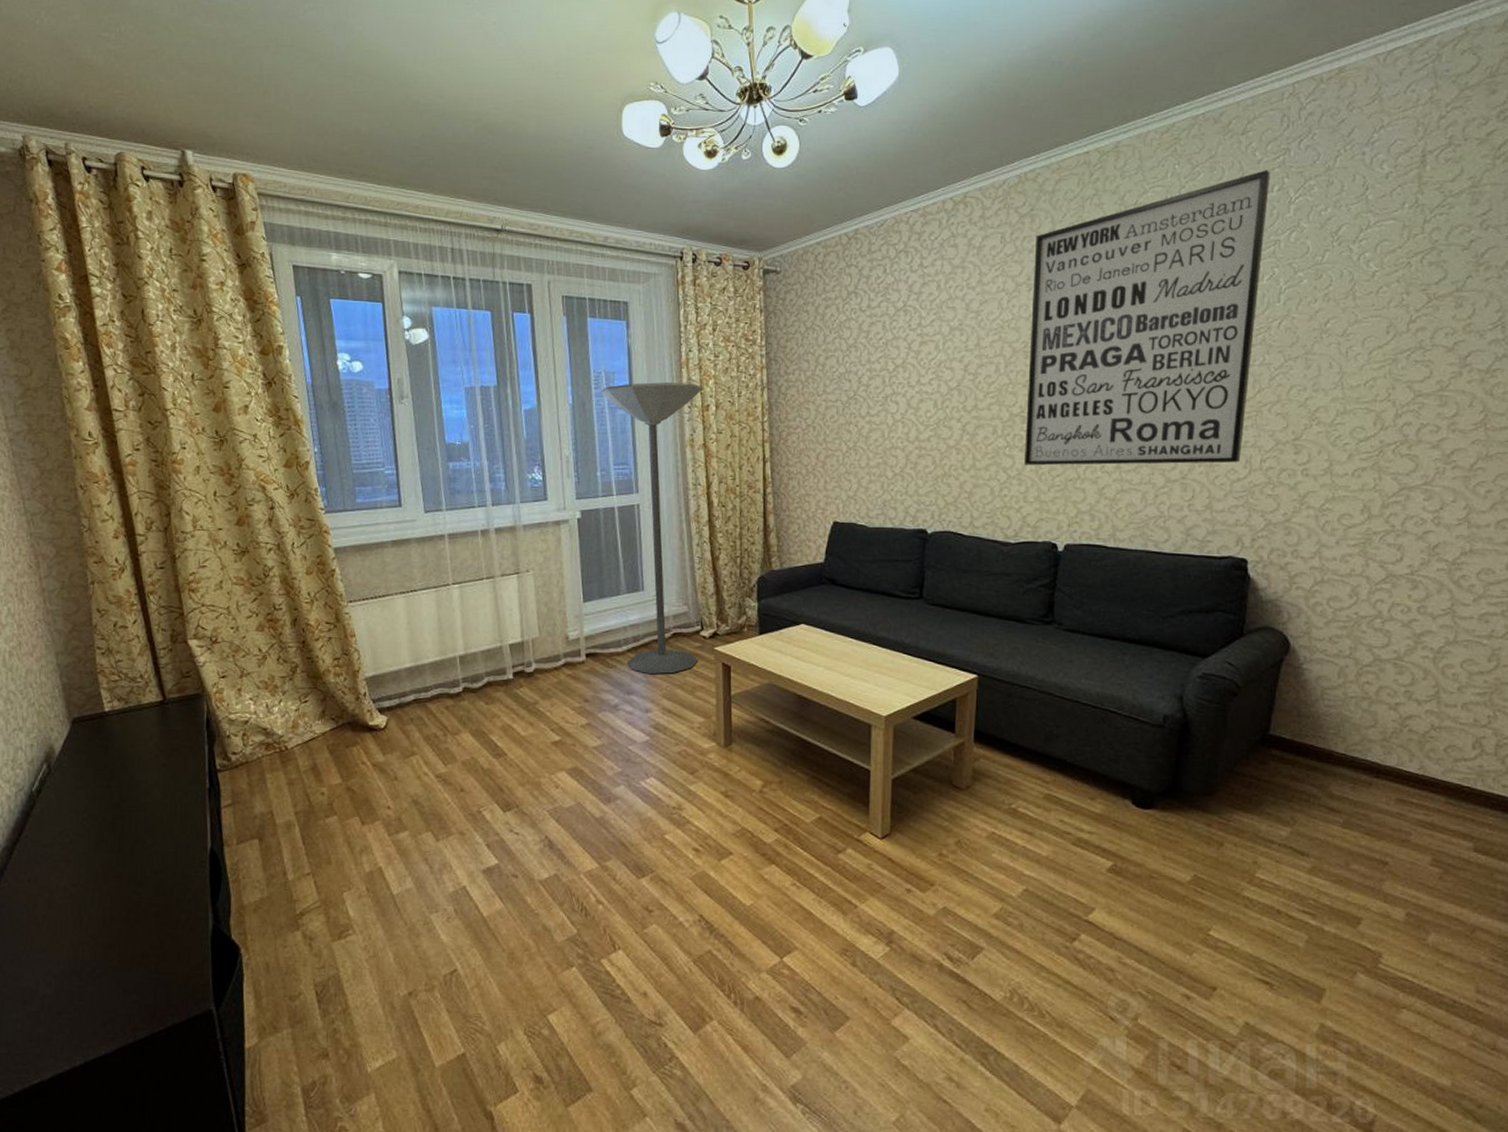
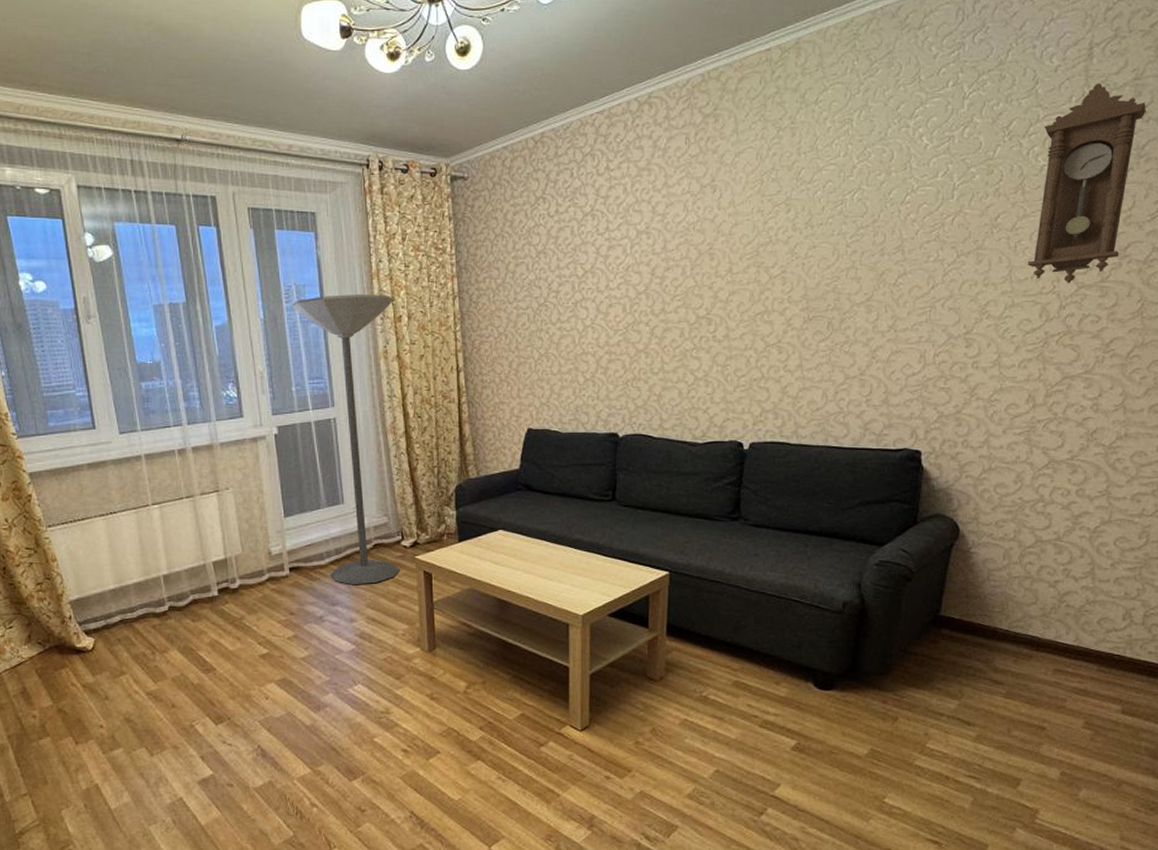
wall art: present [1025,170,1270,466] -> none [711,65,945,367]
pendulum clock: none [1359,190,1484,392] -> present [1027,82,1146,284]

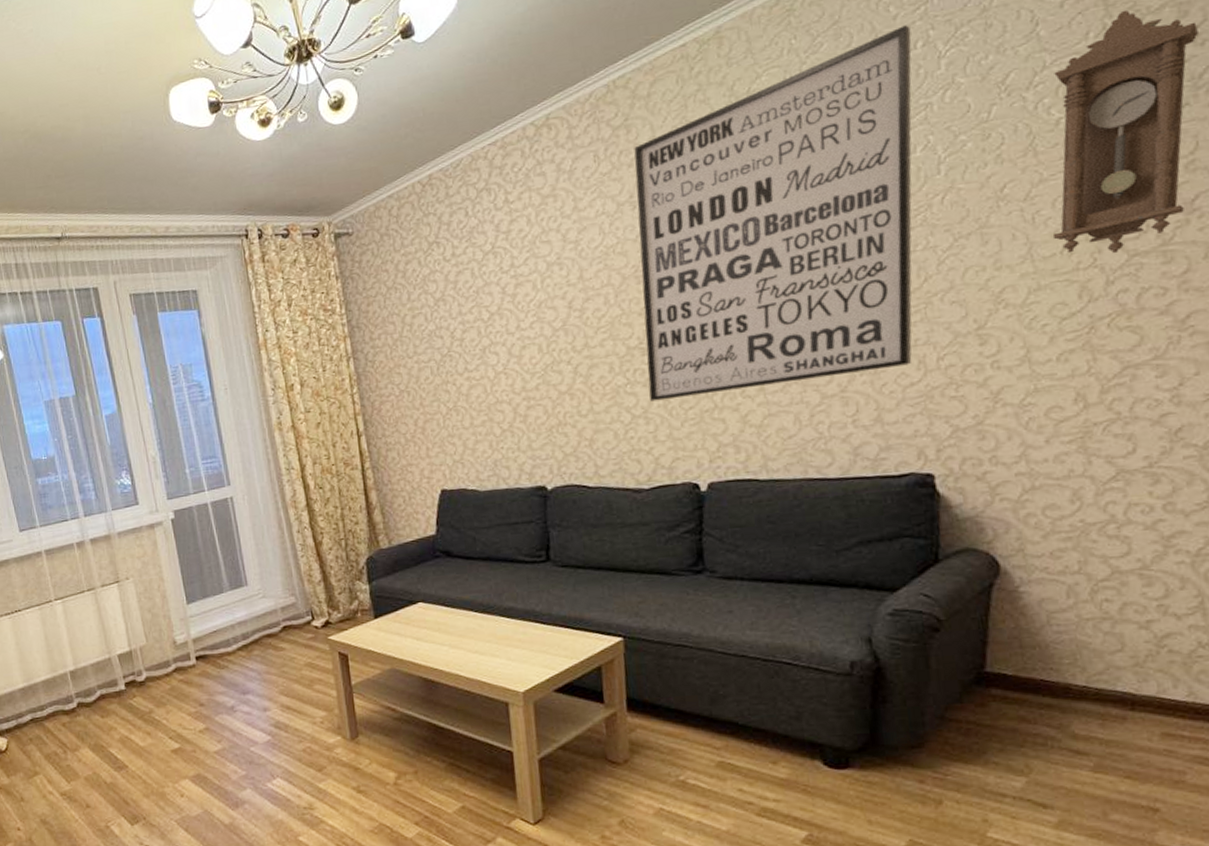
floor lamp: present [292,294,399,584] -> none [179,364,312,671]
wall art: none [711,65,945,367] -> present [634,25,912,402]

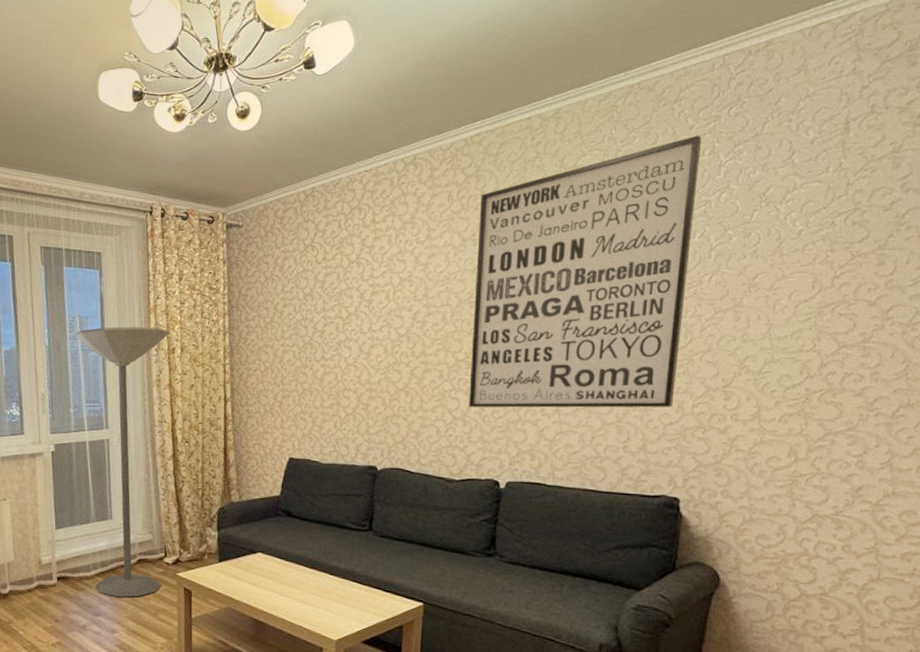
floor lamp: none [179,364,312,671] -> present [74,326,168,597]
pendulum clock: present [1052,9,1198,254] -> none [786,154,905,343]

